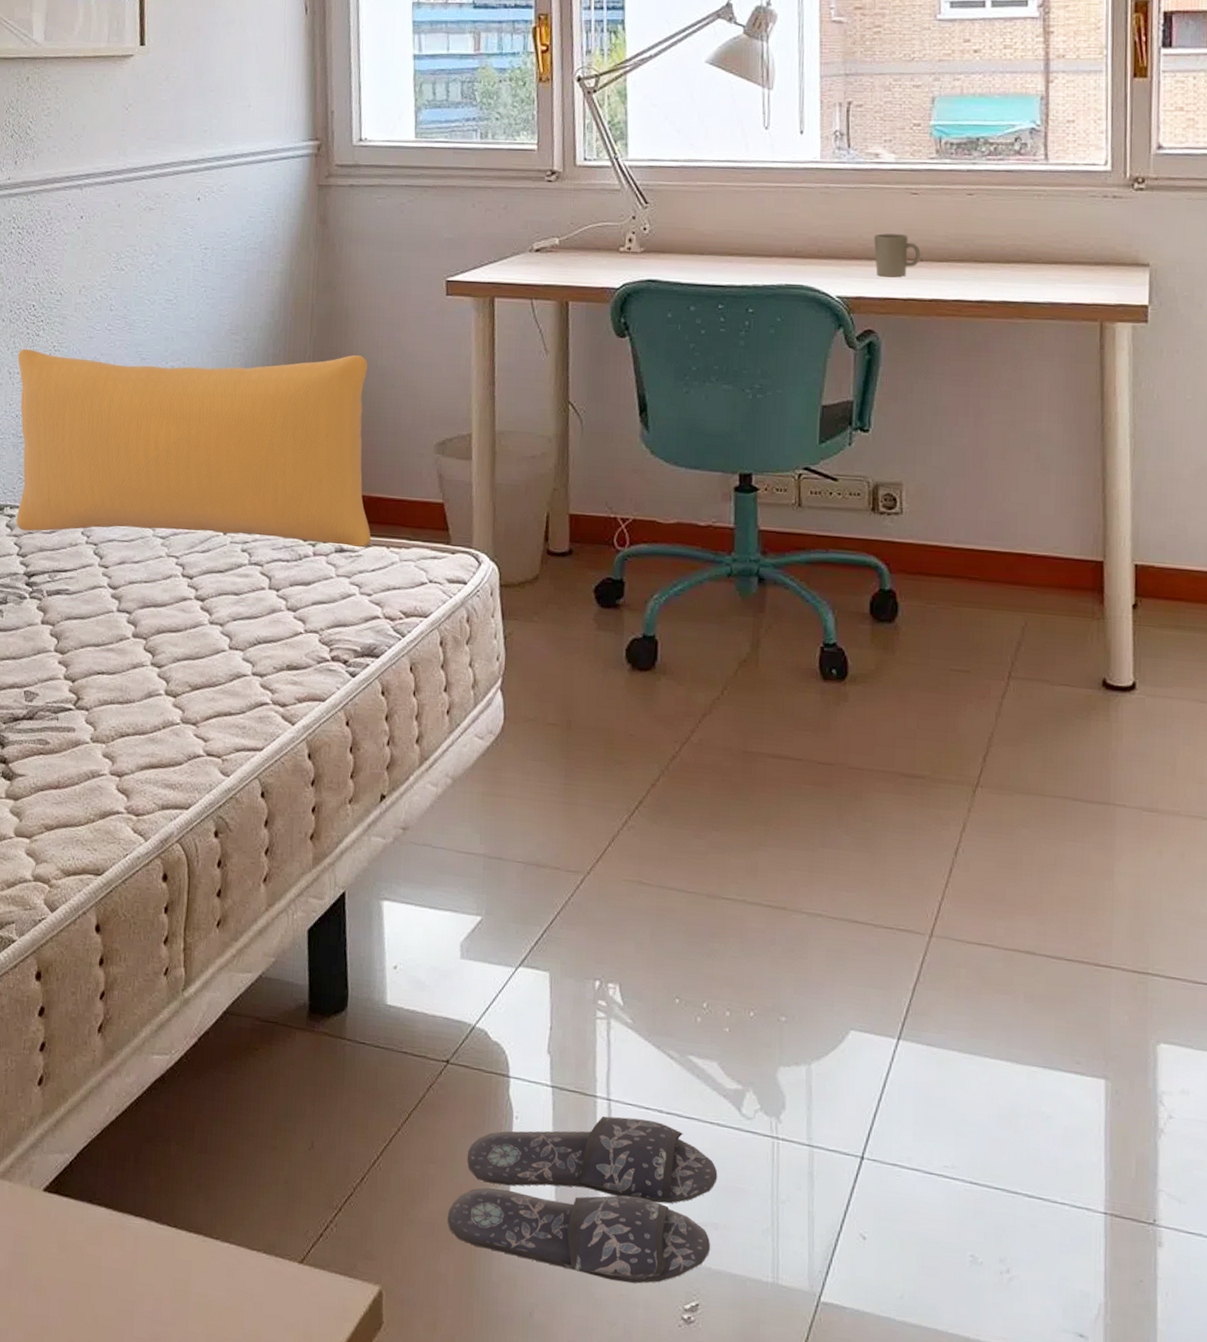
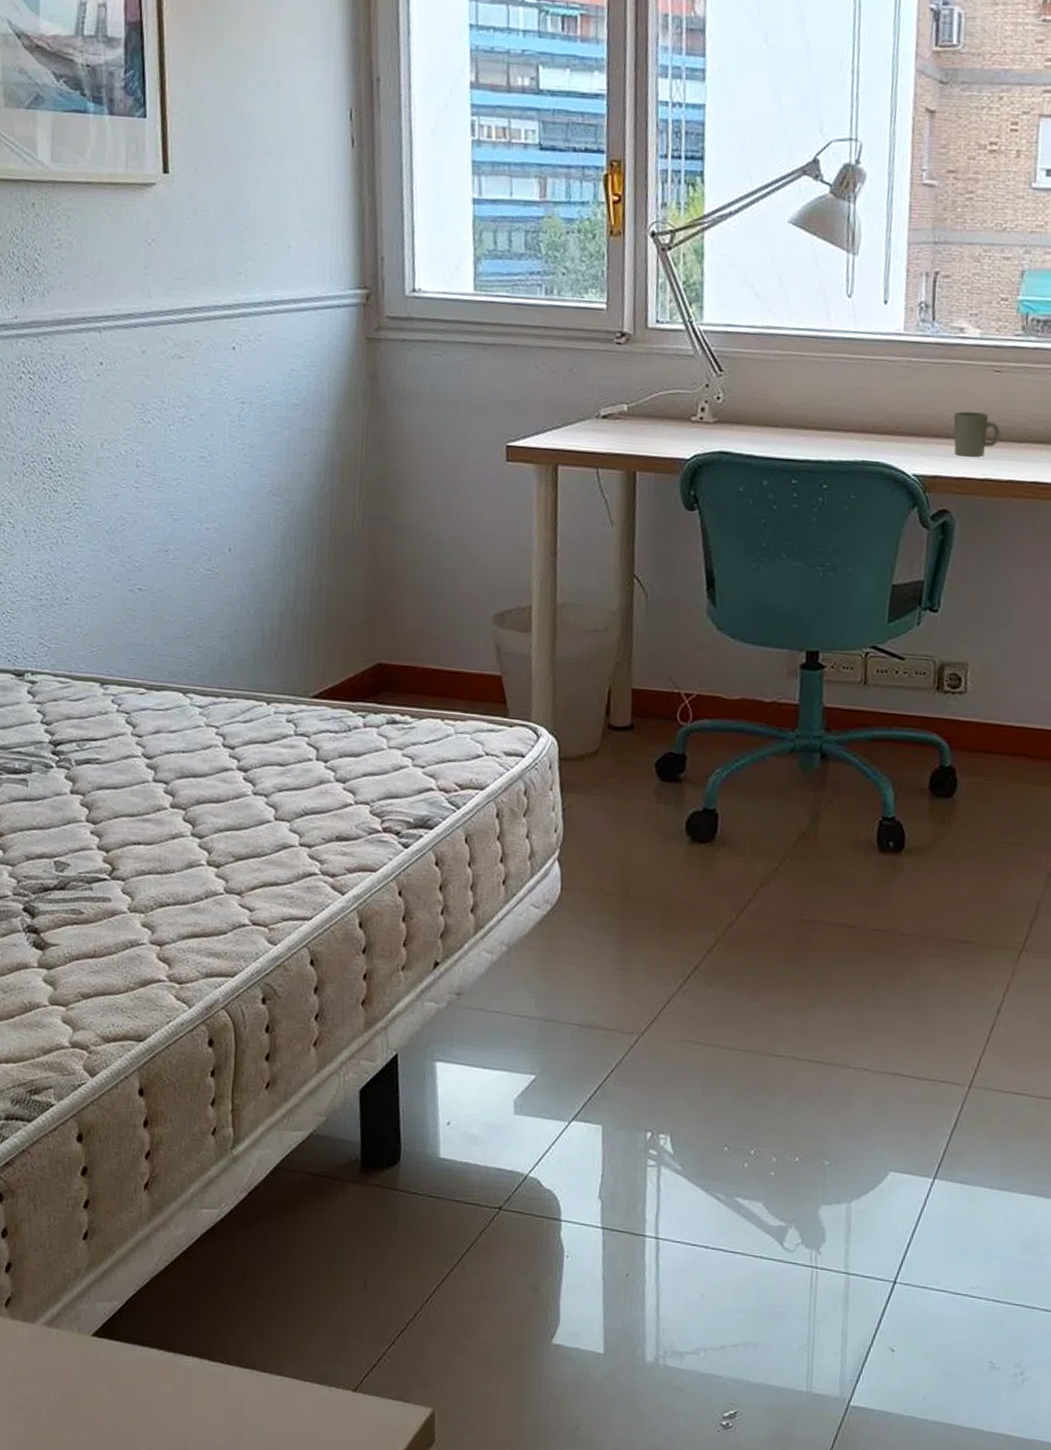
pillow: present [16,349,371,548] -> none [33,505,425,720]
slippers: present [447,1116,718,1284] -> none [498,1252,759,1397]

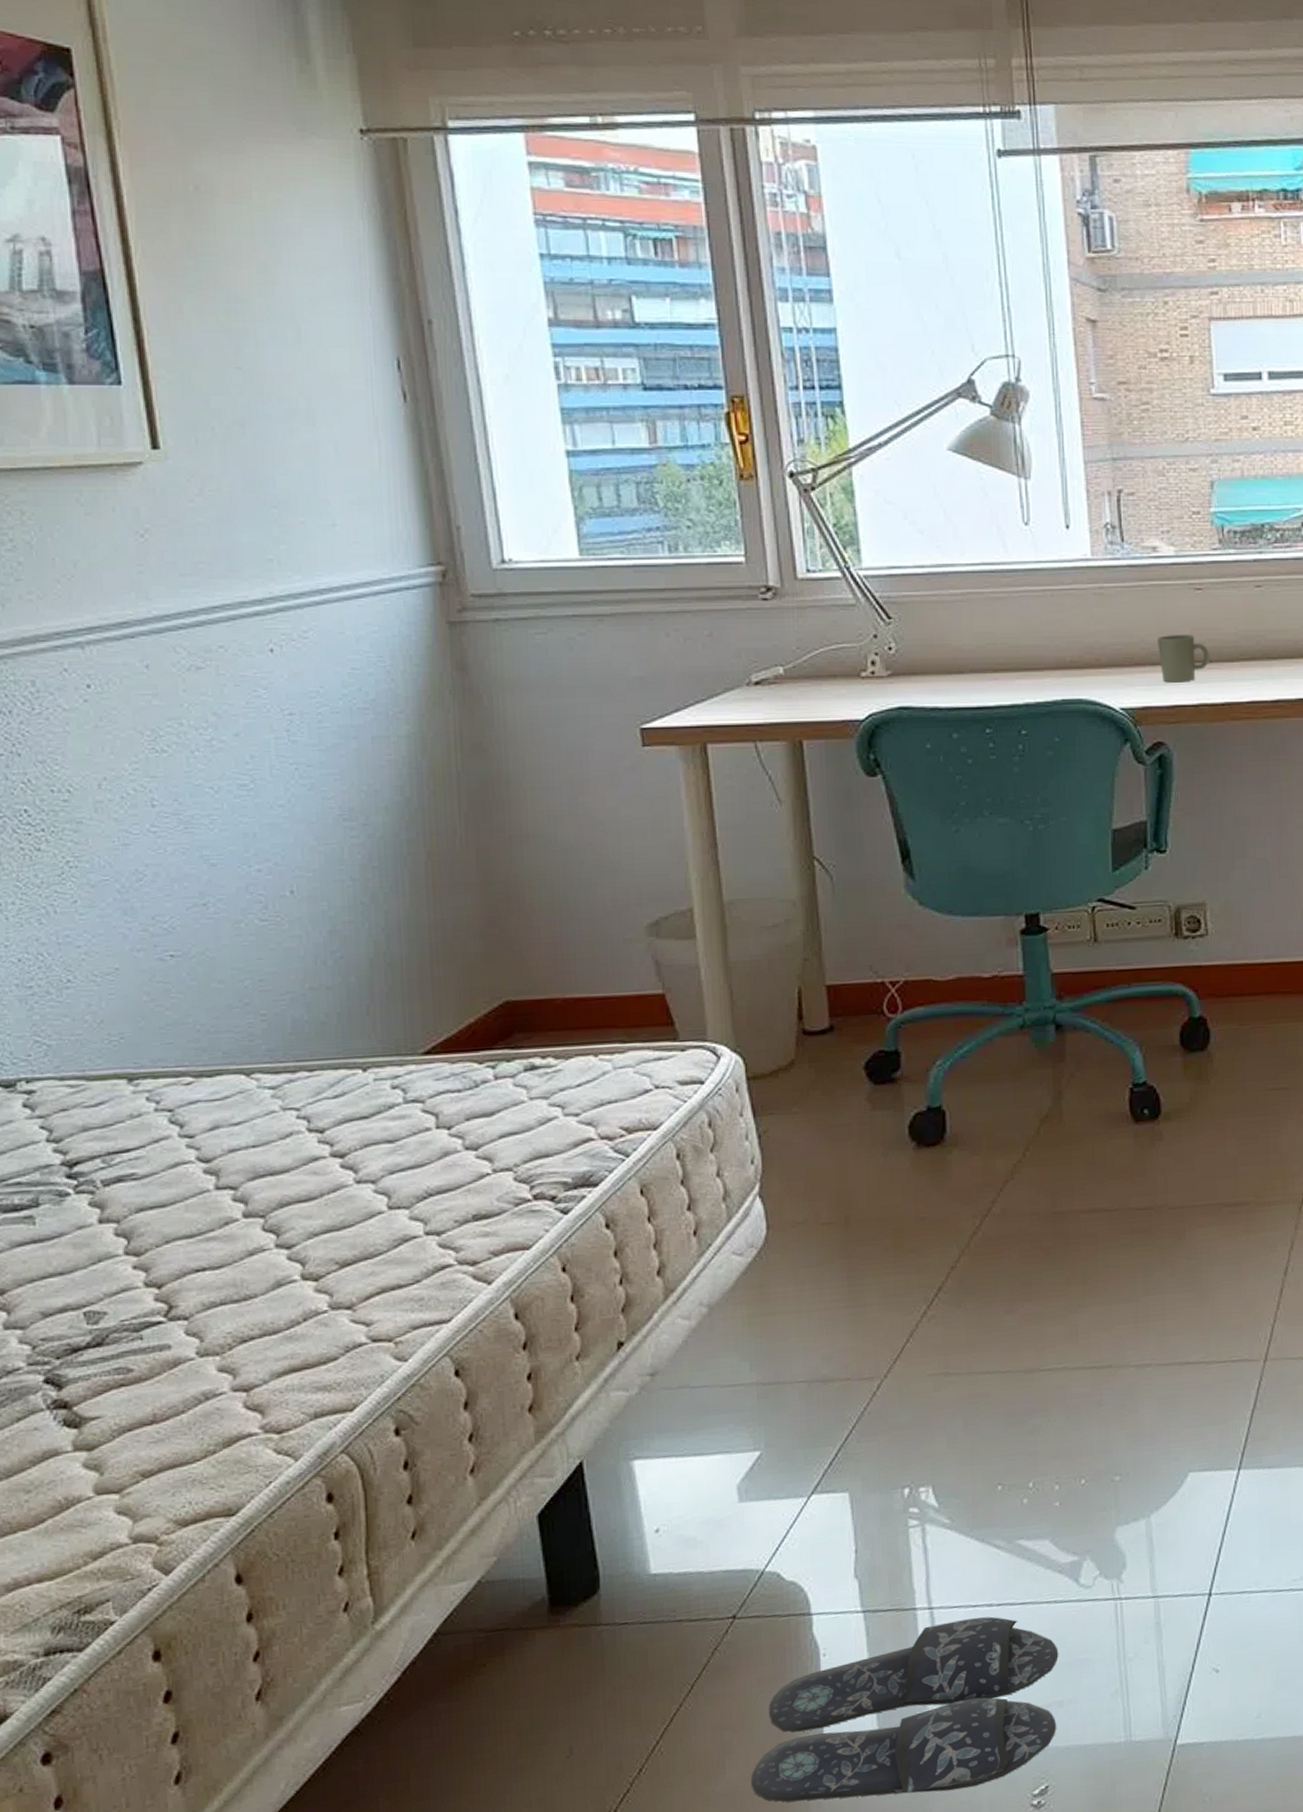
slippers: none [498,1252,759,1397] -> present [750,1616,1059,1802]

